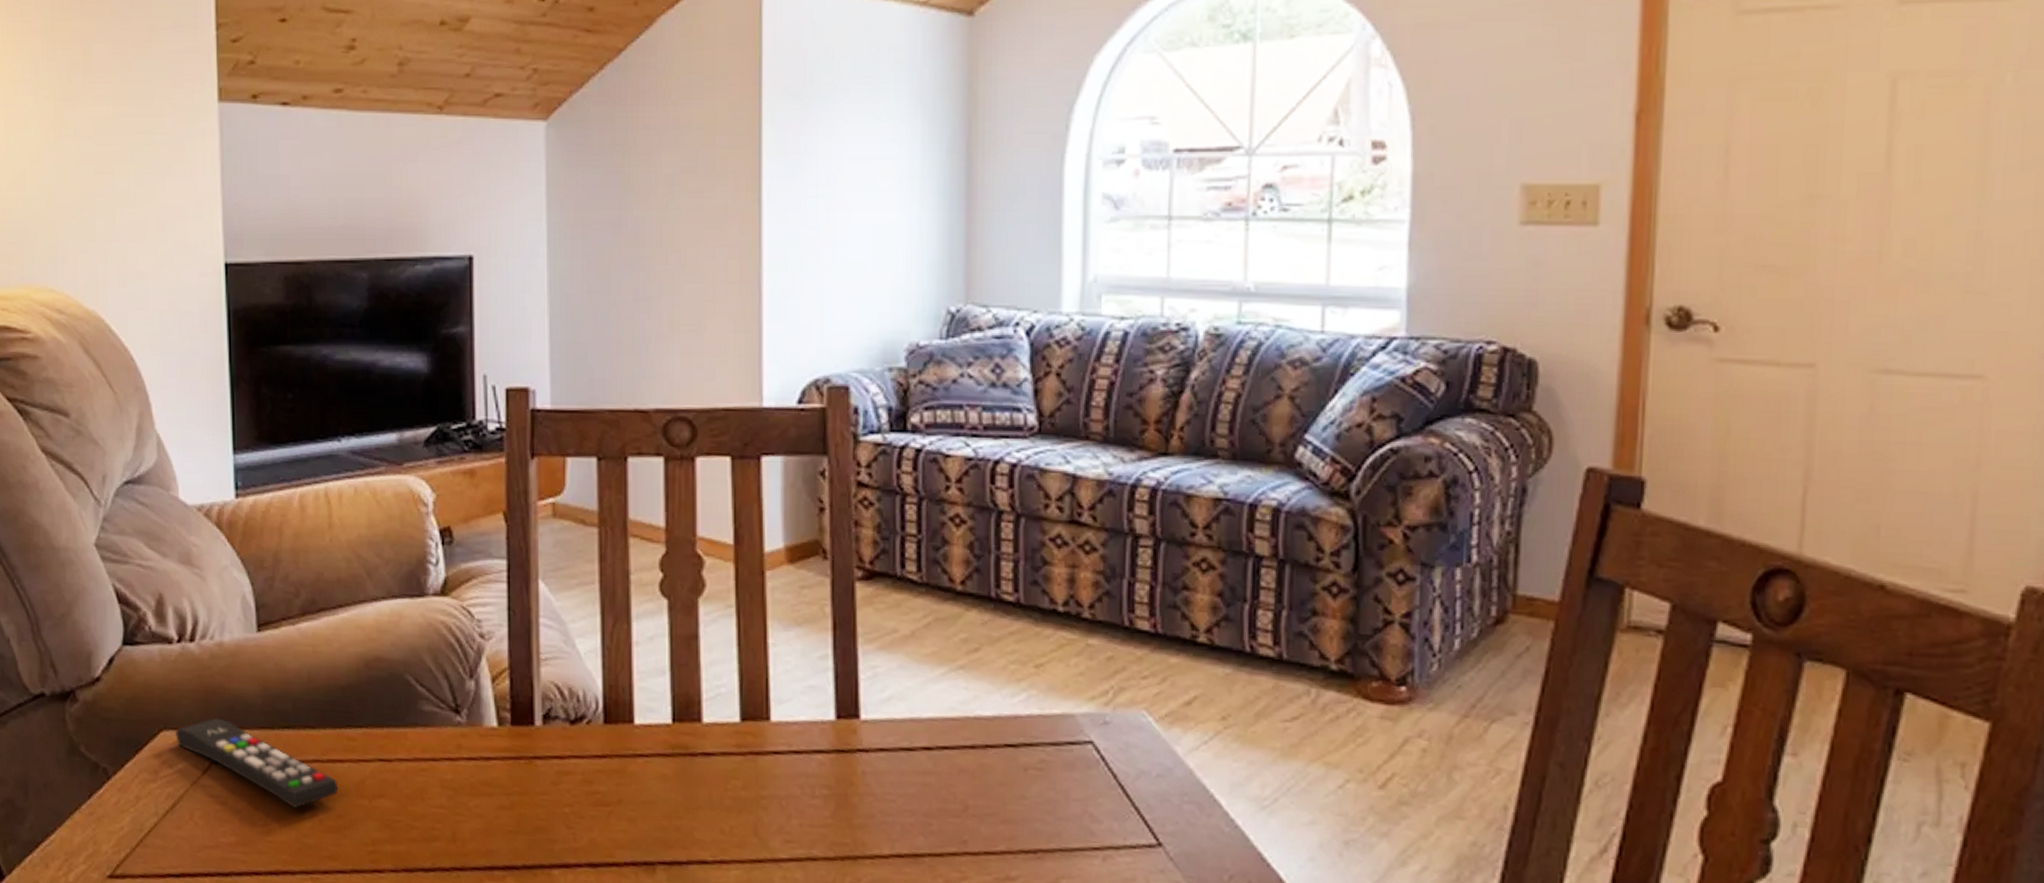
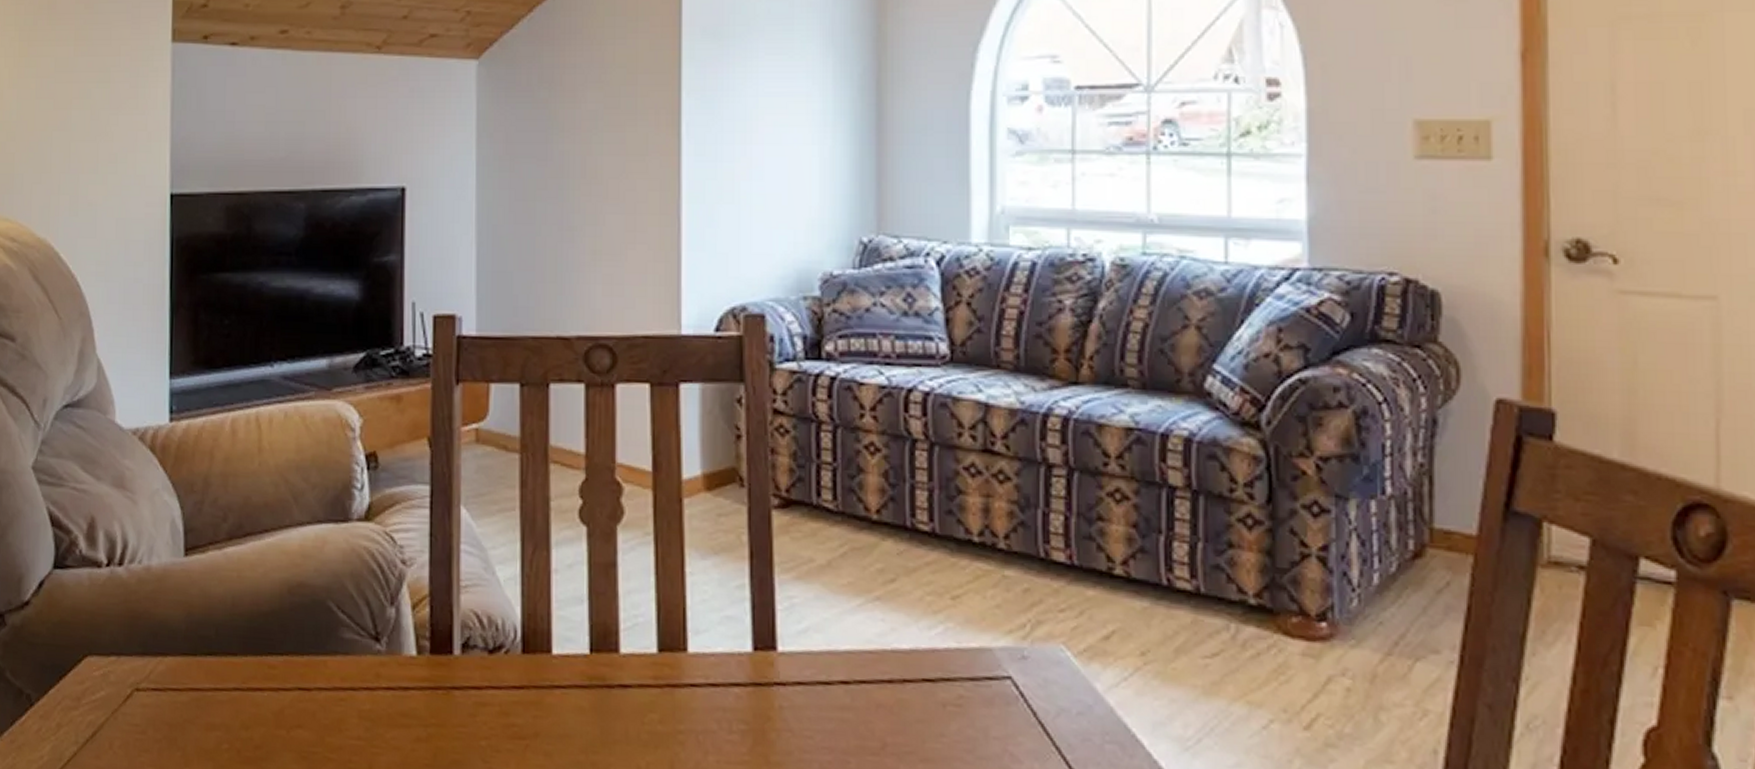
remote control: present [175,718,339,809] -> none [99,643,258,739]

